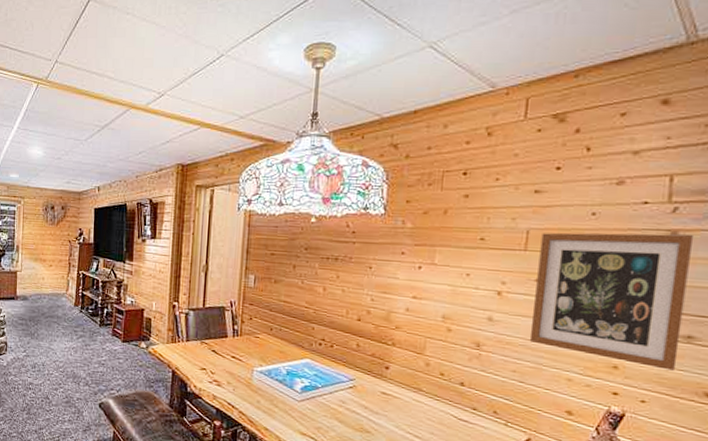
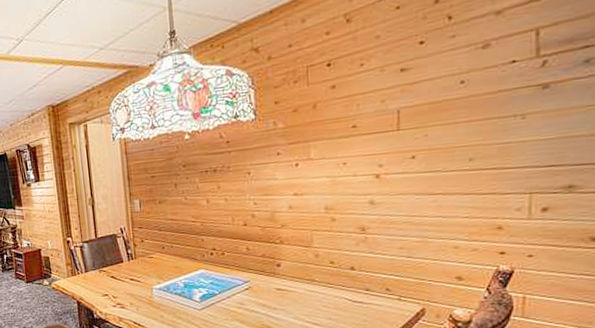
wall art: present [529,233,693,371] -> none [412,86,565,223]

